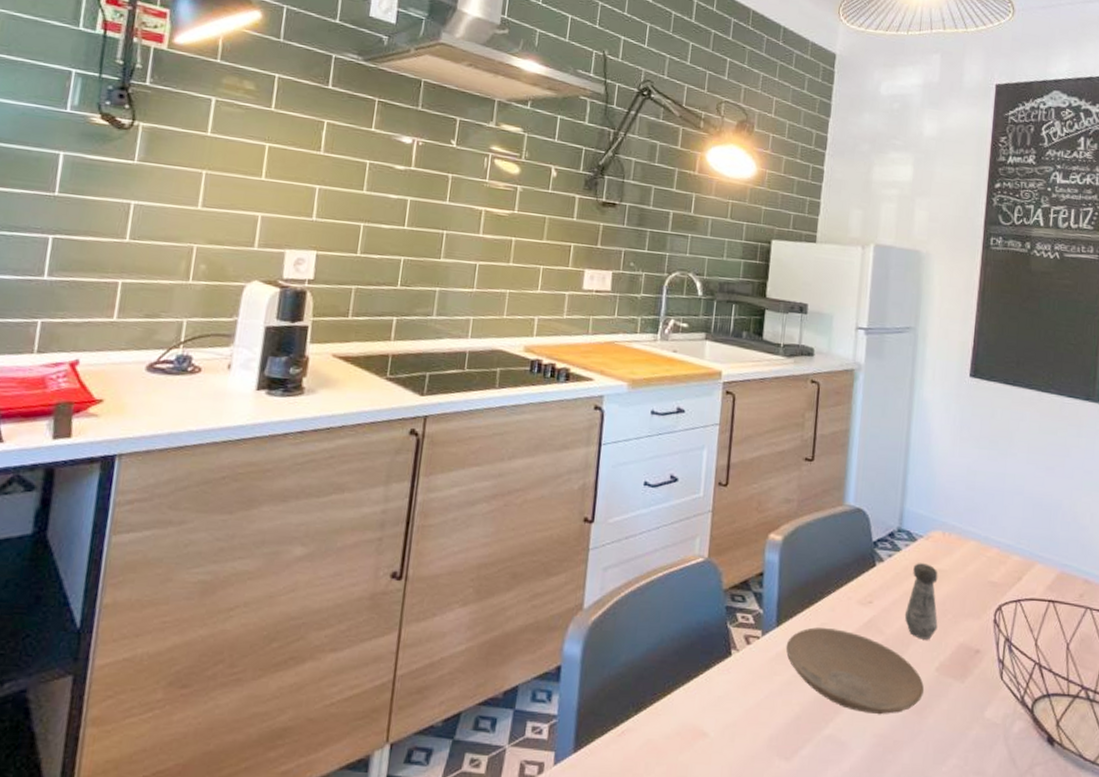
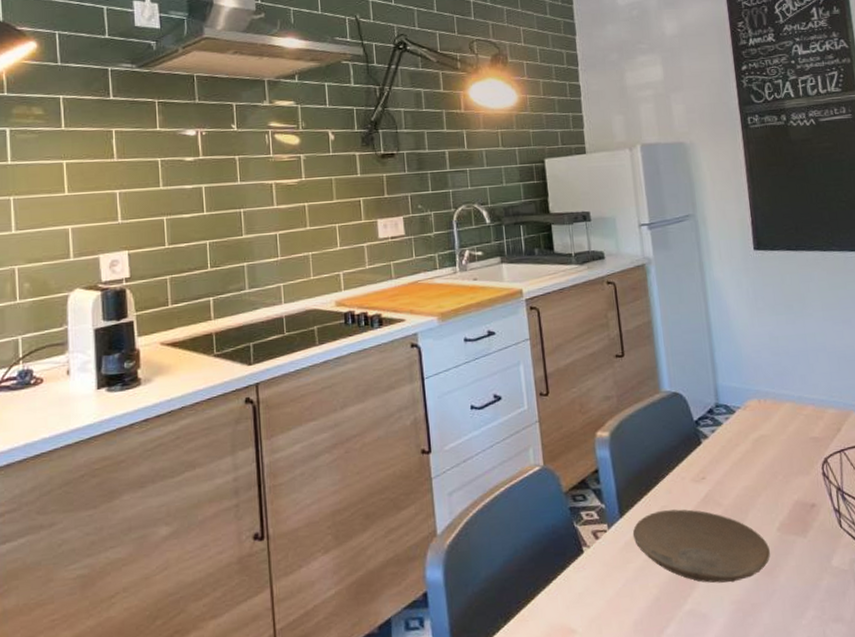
salt shaker: present [904,563,938,640] -> none [737,432,771,504]

